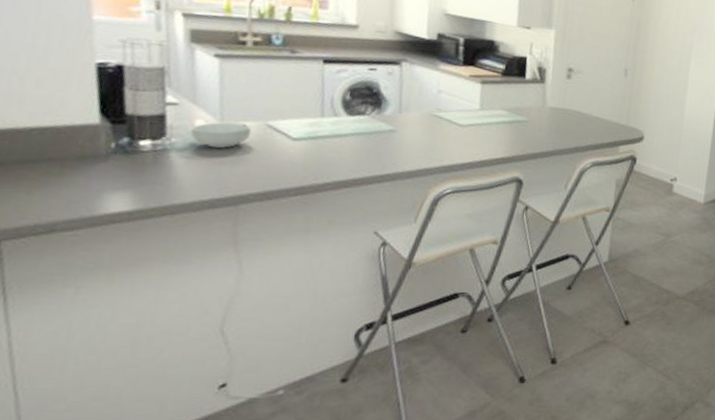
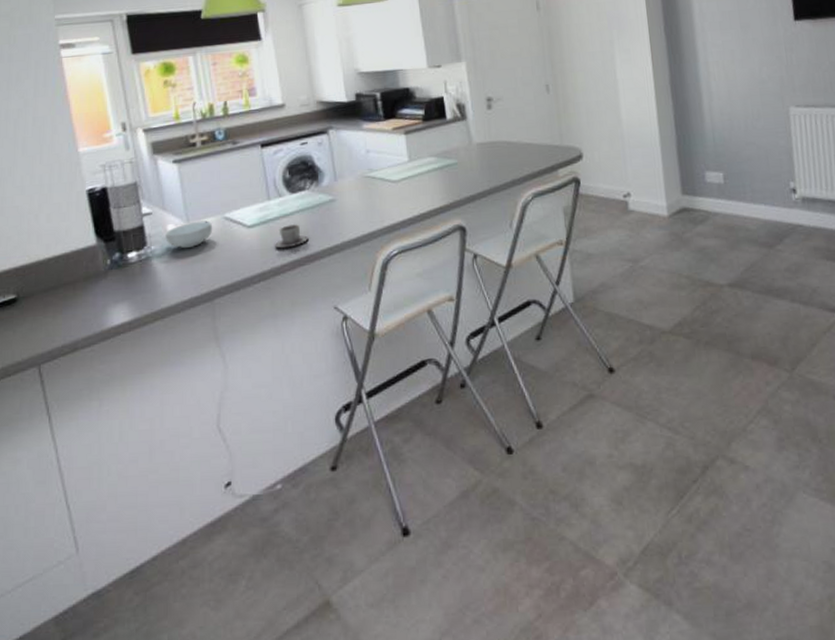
cup: none [319,145,360,168] -> present [274,223,309,249]

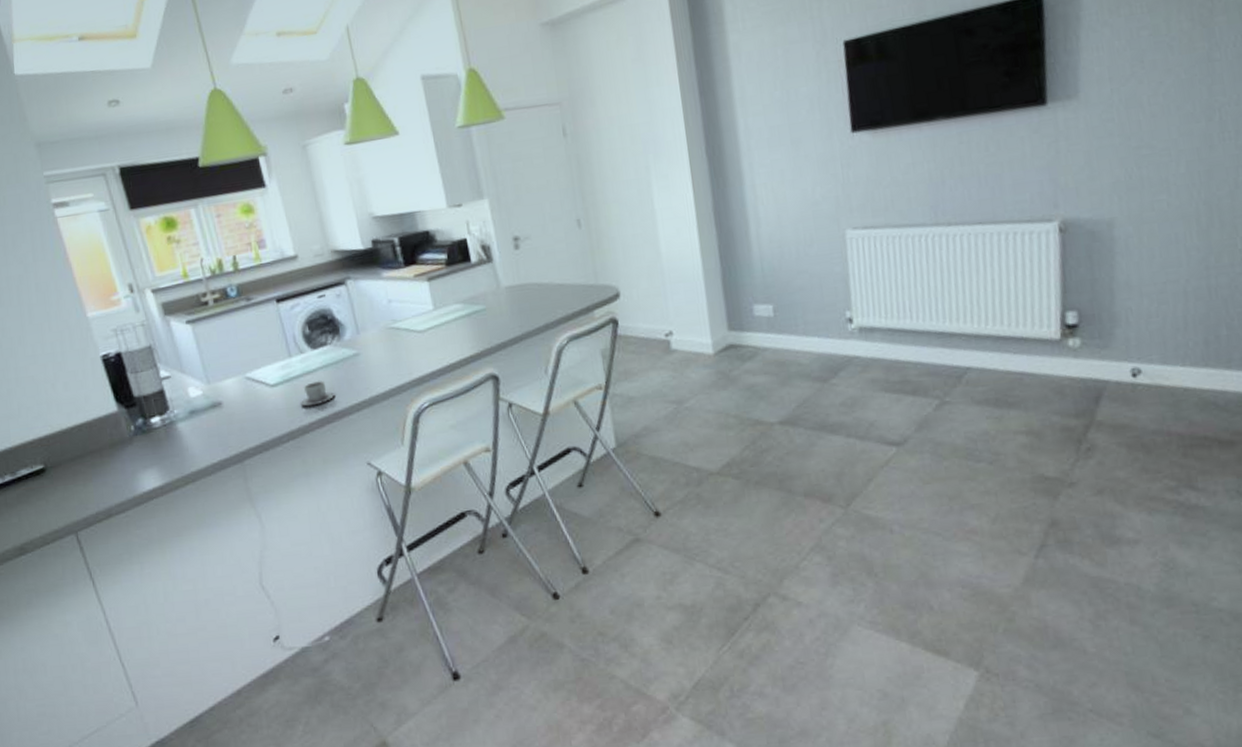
cereal bowl: present [165,220,213,249] -> none [187,381,235,412]

